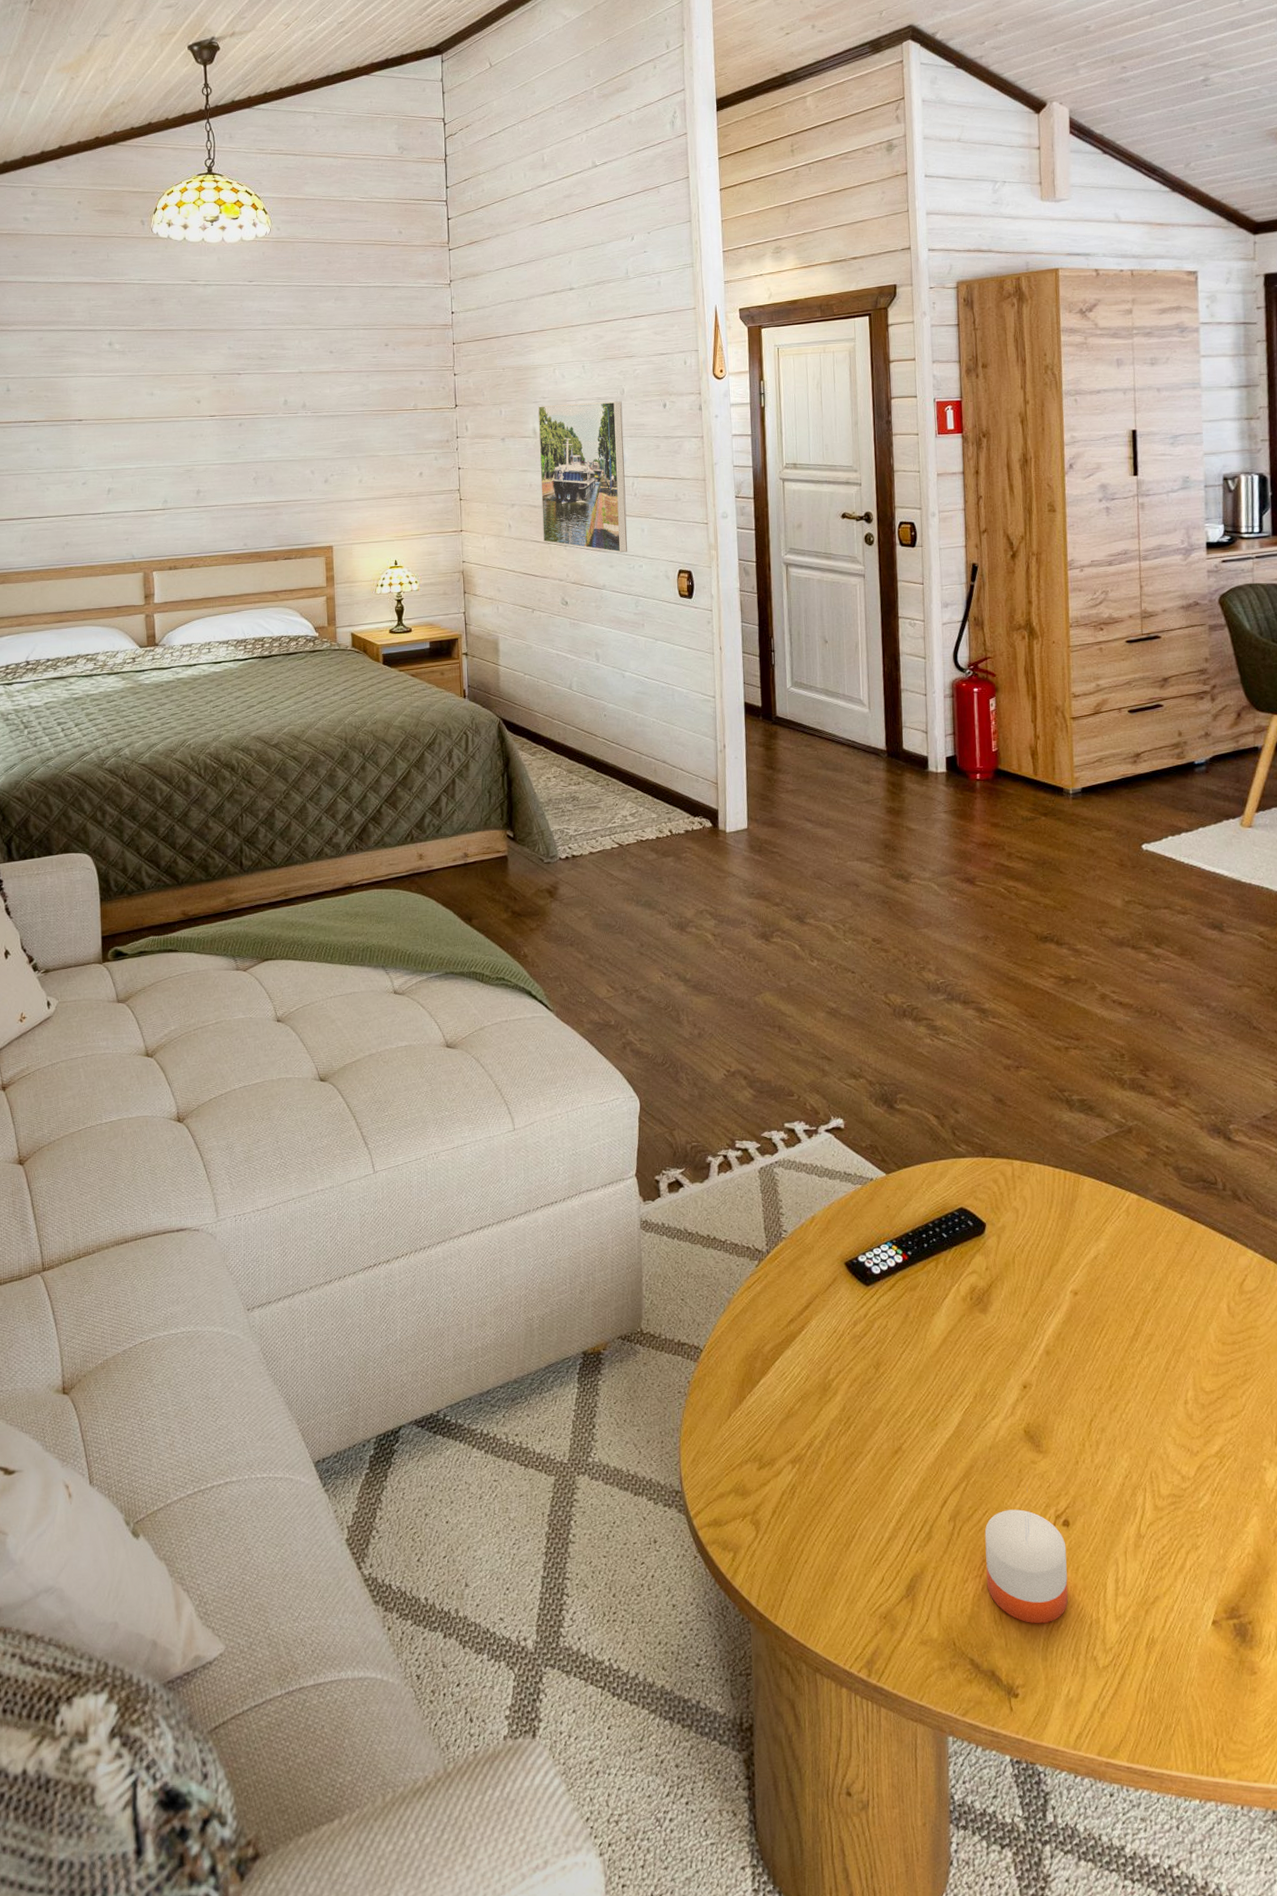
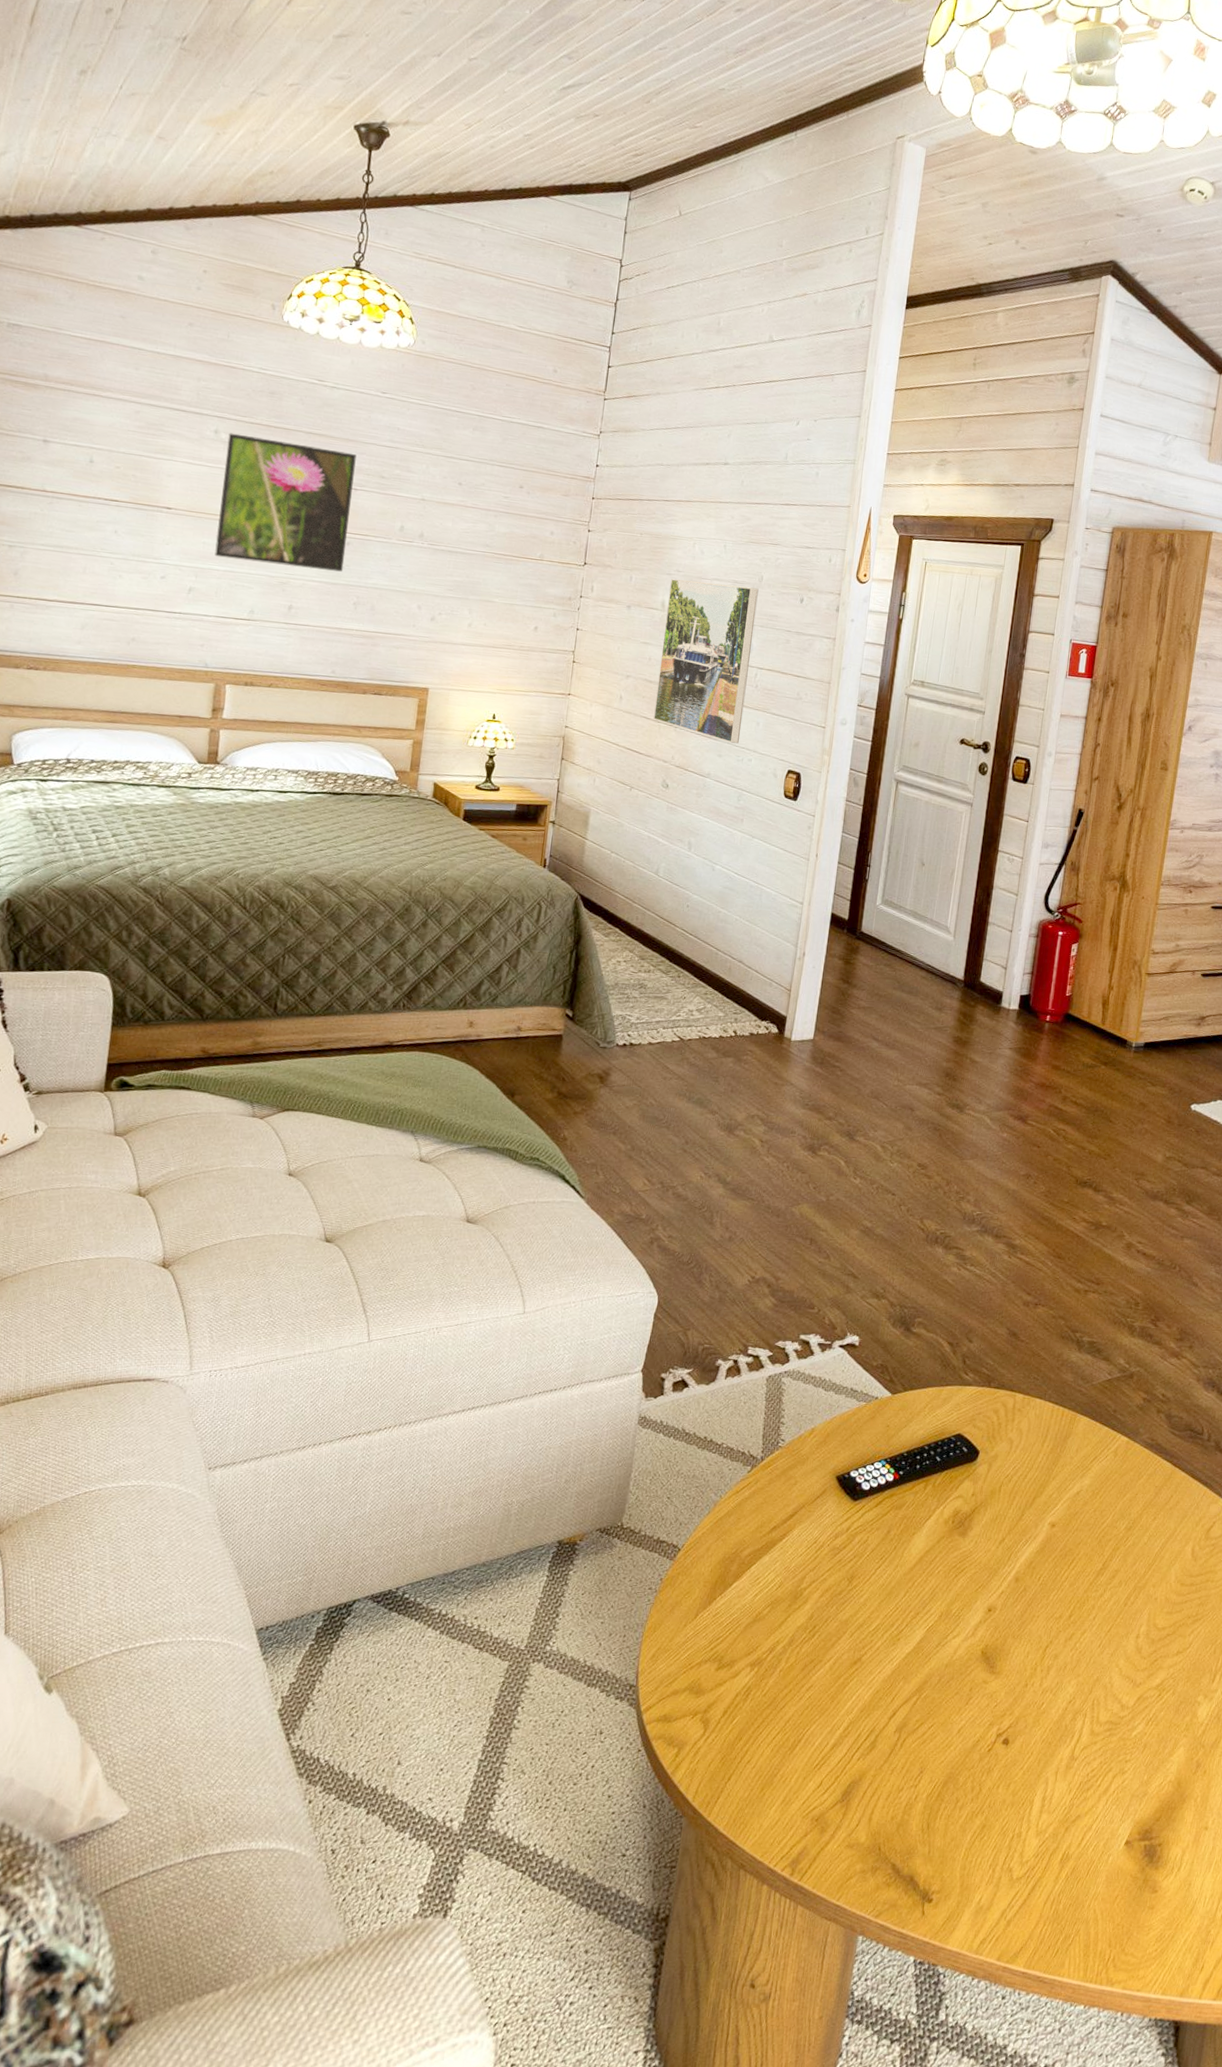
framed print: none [121,341,240,457] -> present [214,433,357,572]
candle: present [984,1509,1069,1624] -> none [920,1725,1002,1835]

